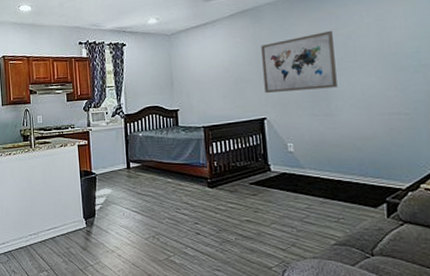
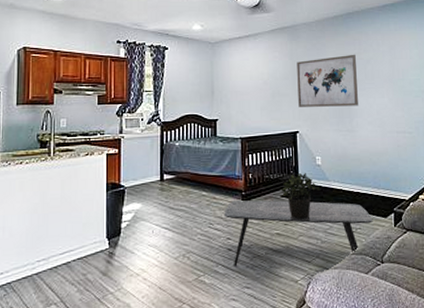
coffee table: none [190,187,358,249] -> present [224,200,372,266]
potted plant: none [248,159,294,207] -> present [280,172,320,219]

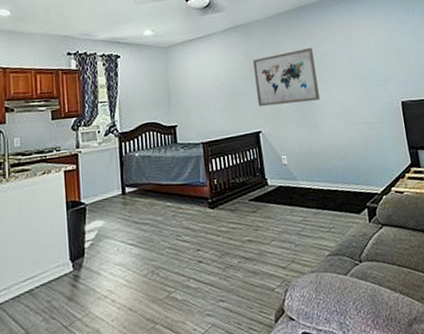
coffee table: present [224,200,372,266] -> none [191,201,346,279]
potted plant: present [280,172,320,219] -> none [248,173,289,223]

